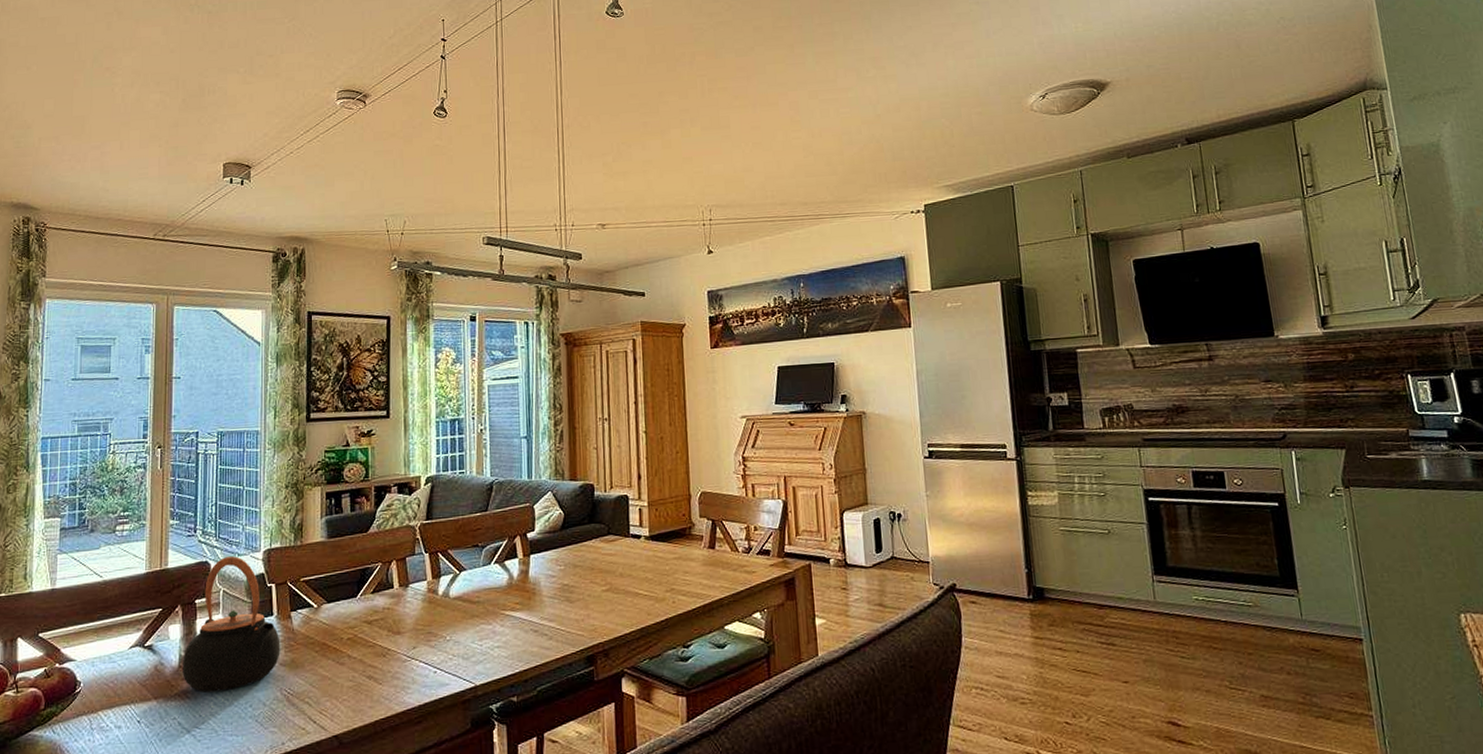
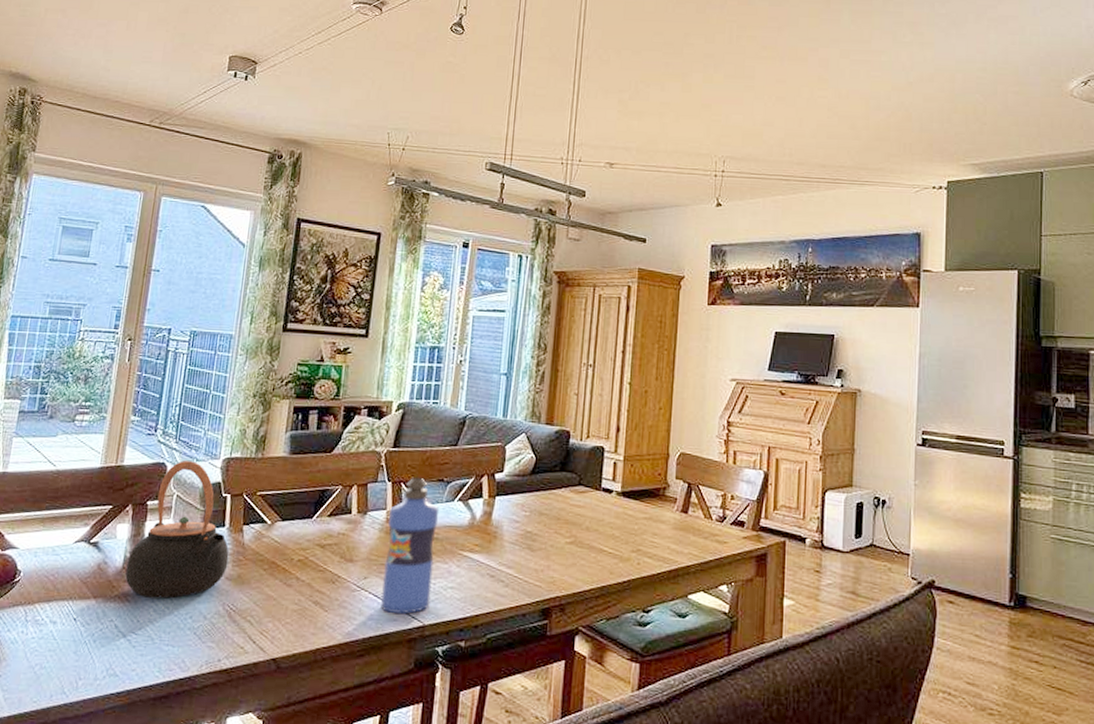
water bottle: none [430,545,479,678] -> present [381,477,440,615]

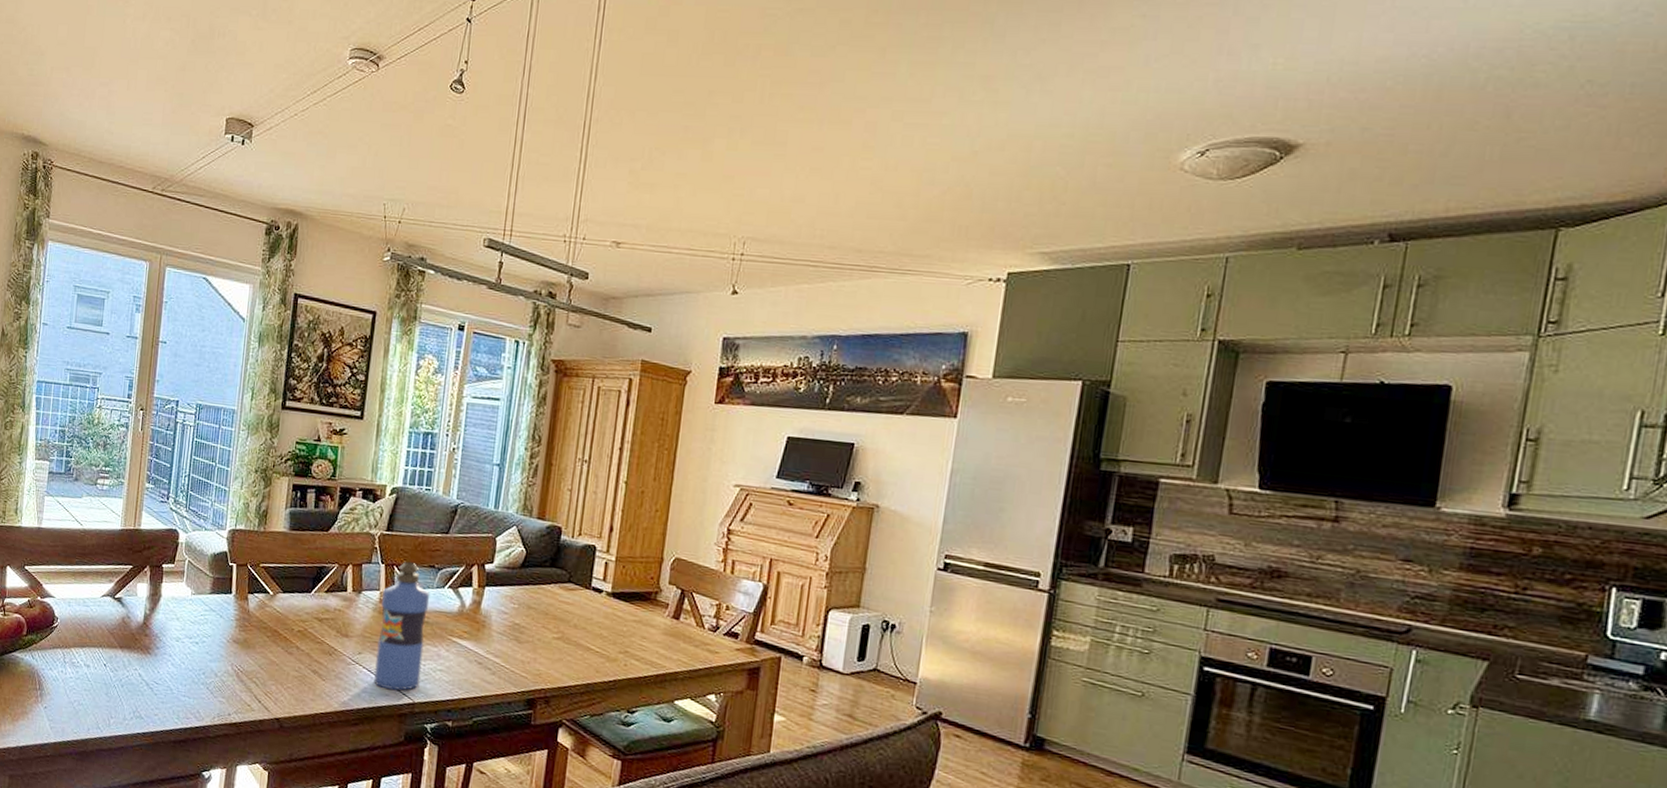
teapot: present [125,461,229,599] -> none [146,529,236,655]

